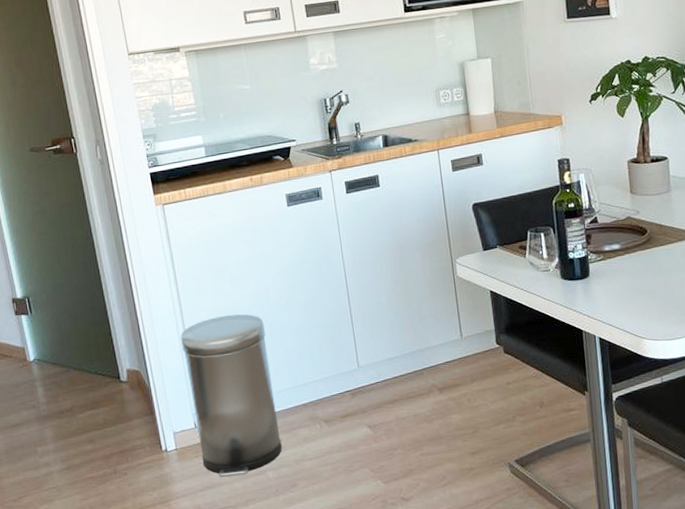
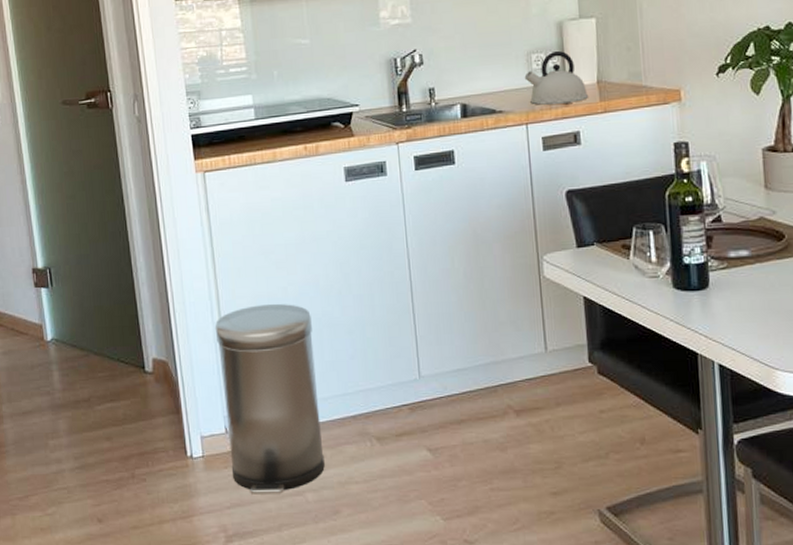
kettle: none [434,86,488,134] -> present [524,50,589,105]

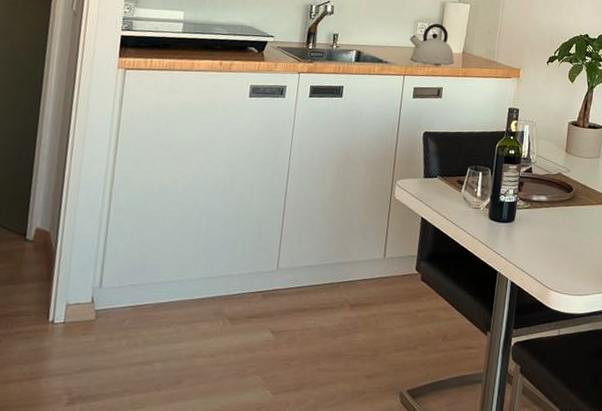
pedal bin: present [214,304,325,494] -> none [89,191,195,362]

